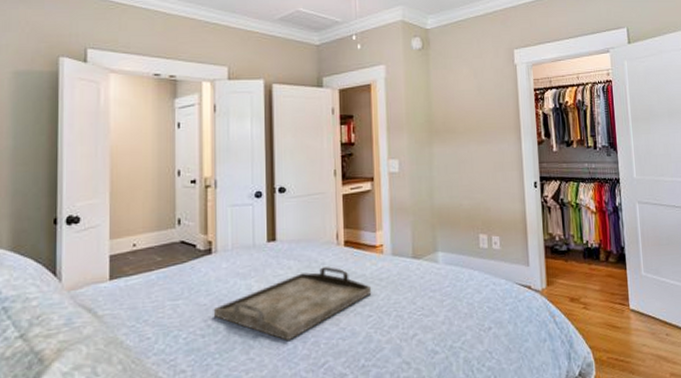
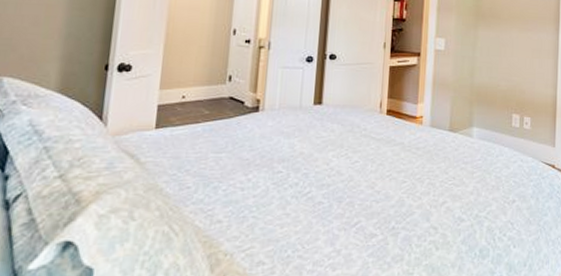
serving tray: present [213,267,372,342] -> none [254,133,409,200]

